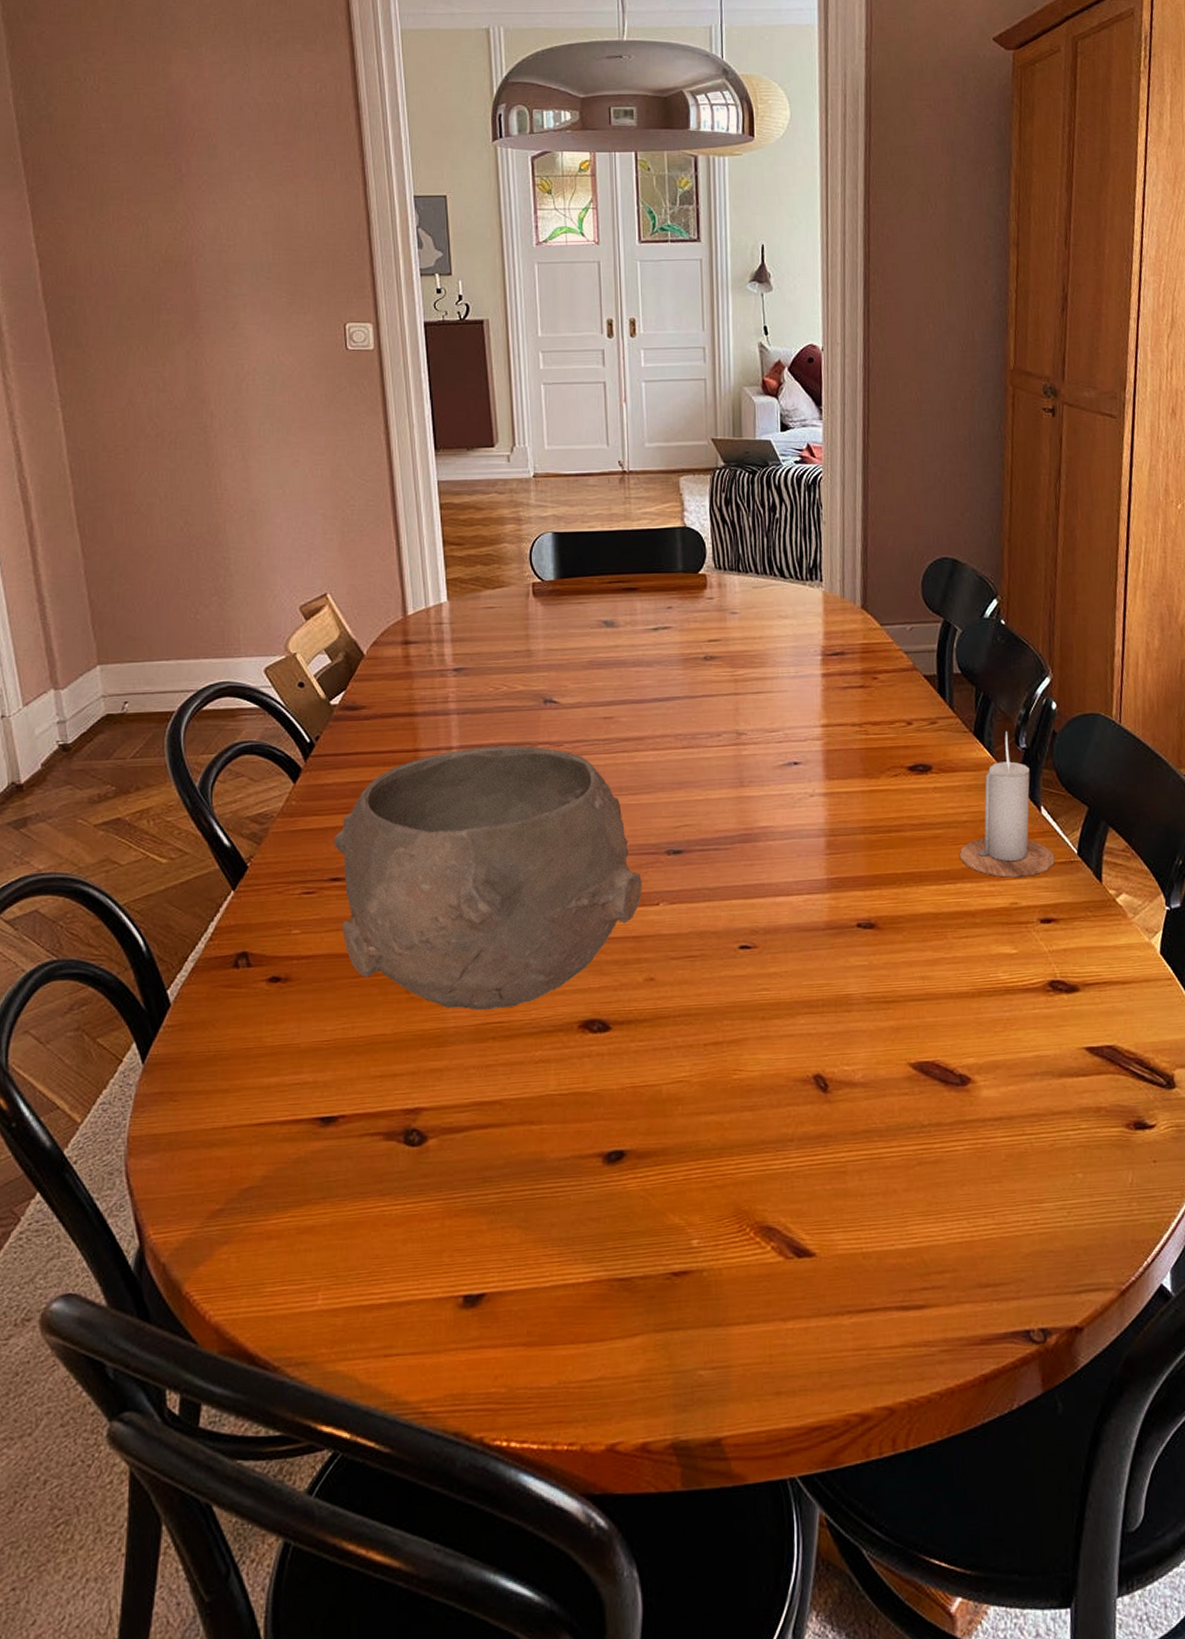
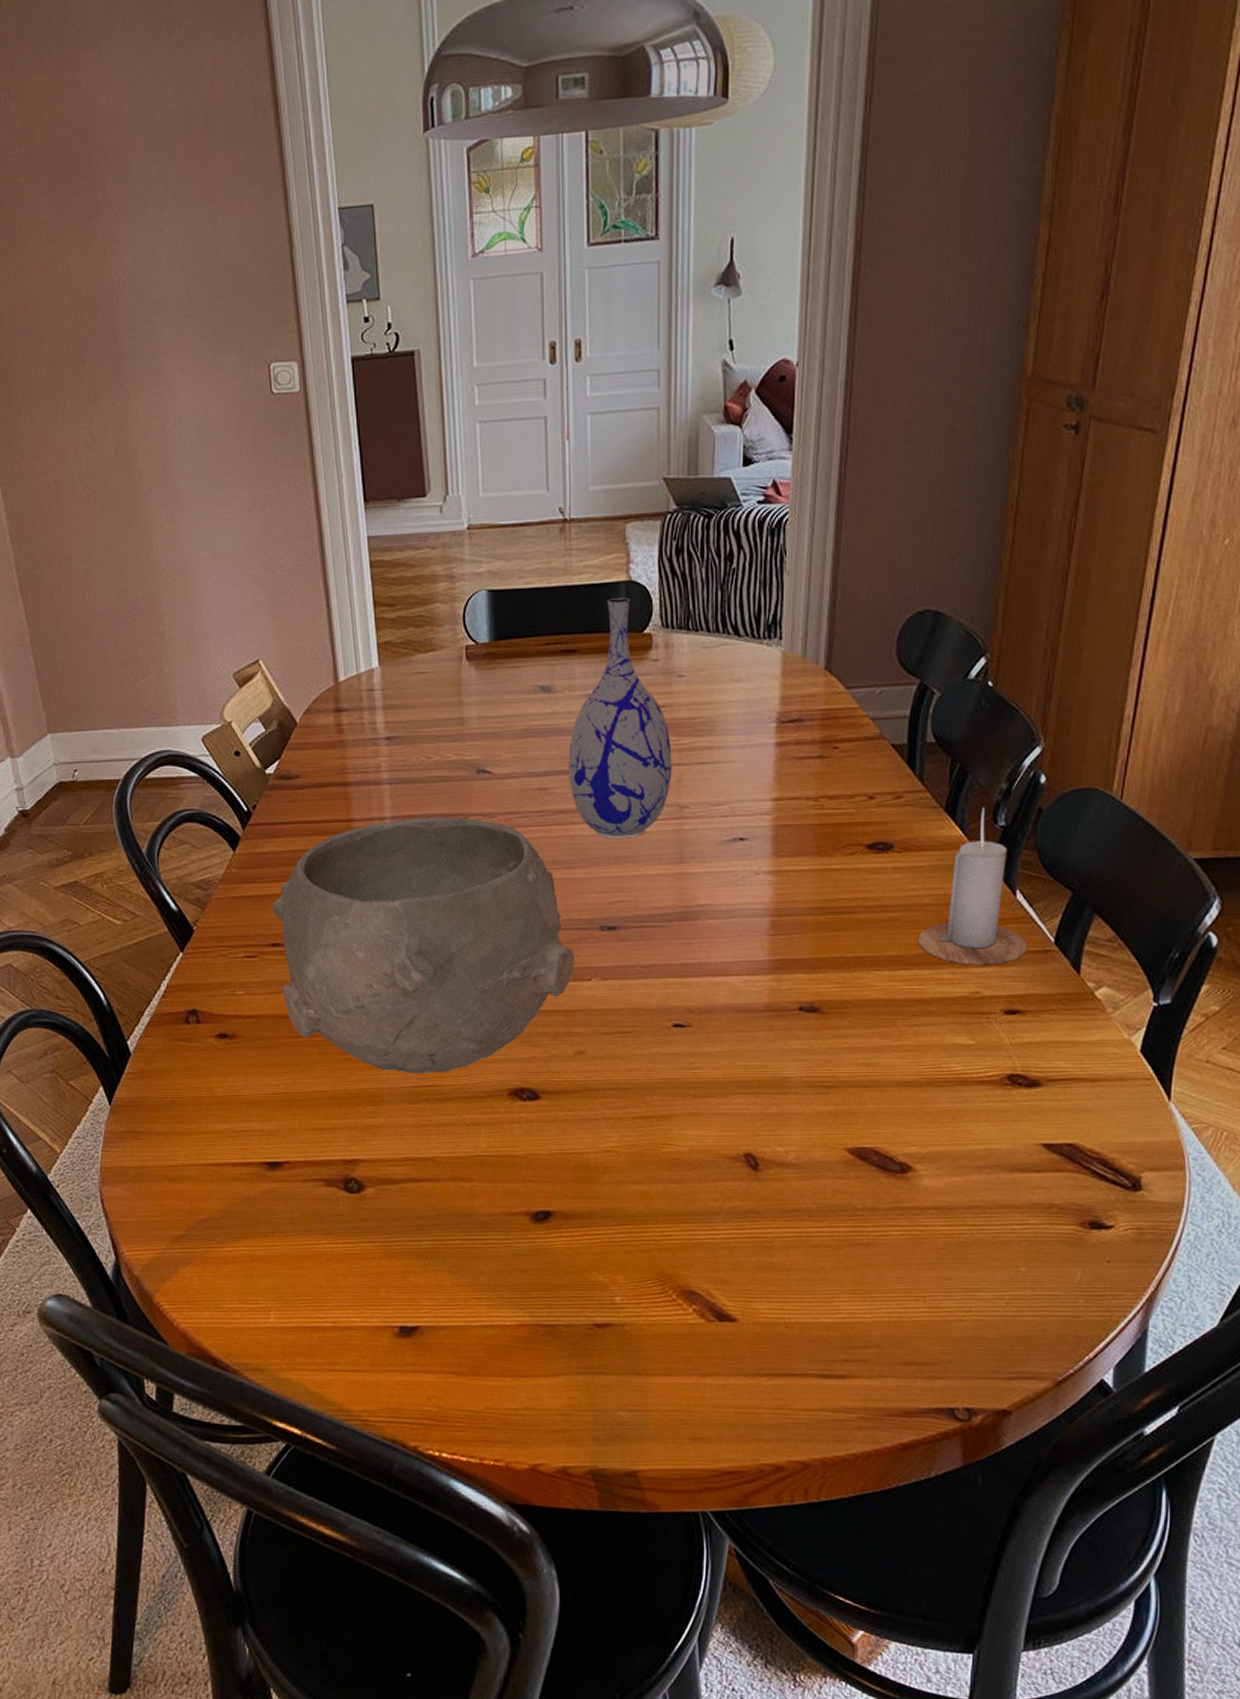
vase: none [632,542,730,765] -> present [568,598,672,839]

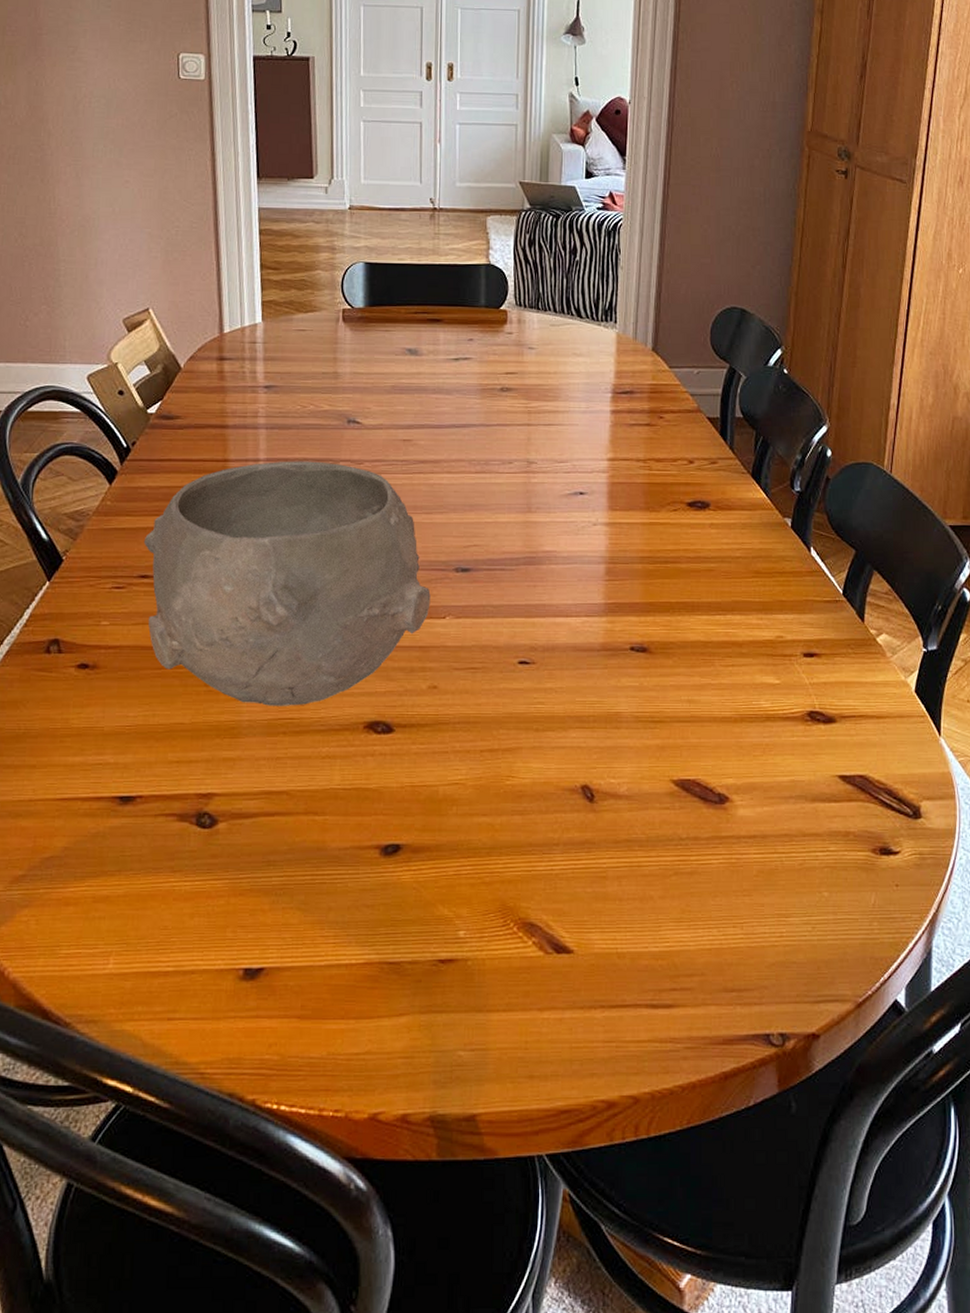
vase: present [568,598,672,839] -> none [431,278,522,489]
candle: present [918,808,1027,965] -> none [732,475,821,612]

